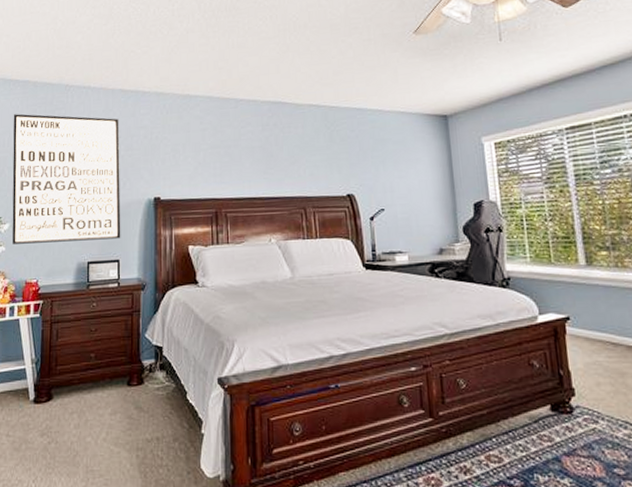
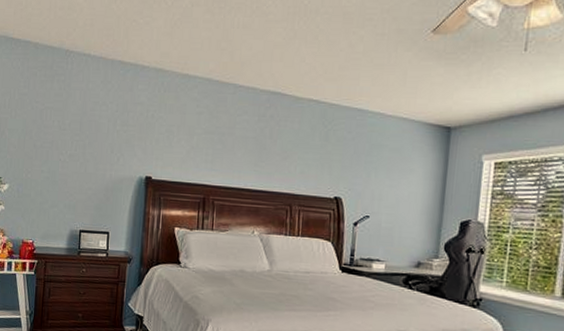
wall art: present [12,113,121,244] -> none [11,75,117,212]

